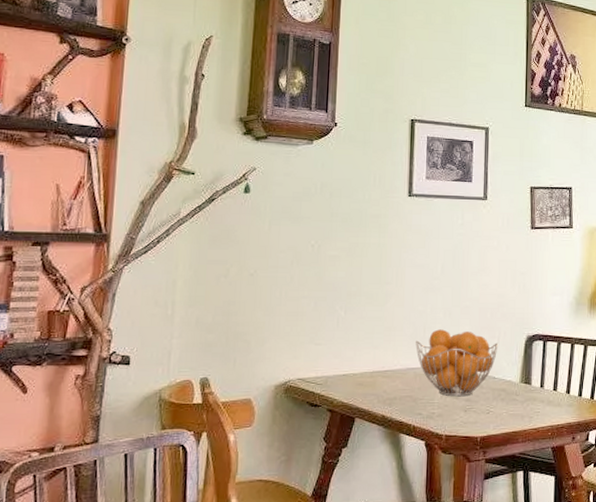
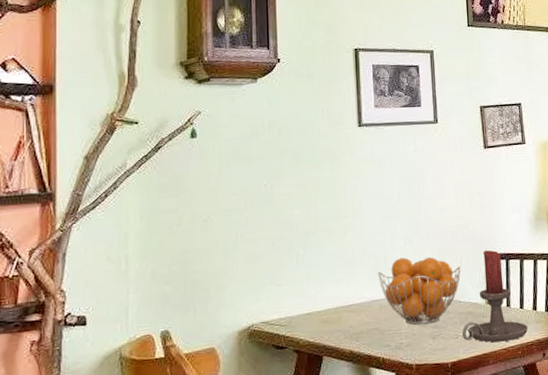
candle holder: none [494,329,560,421] -> present [462,250,528,343]

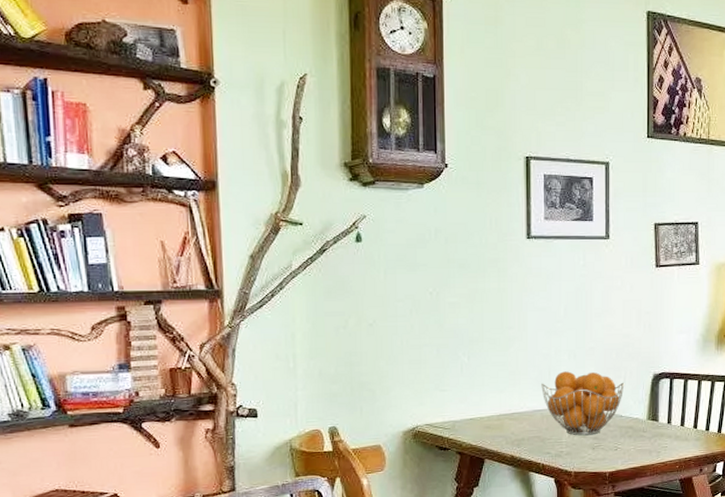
candle holder: present [462,250,528,343] -> none [622,368,688,456]

